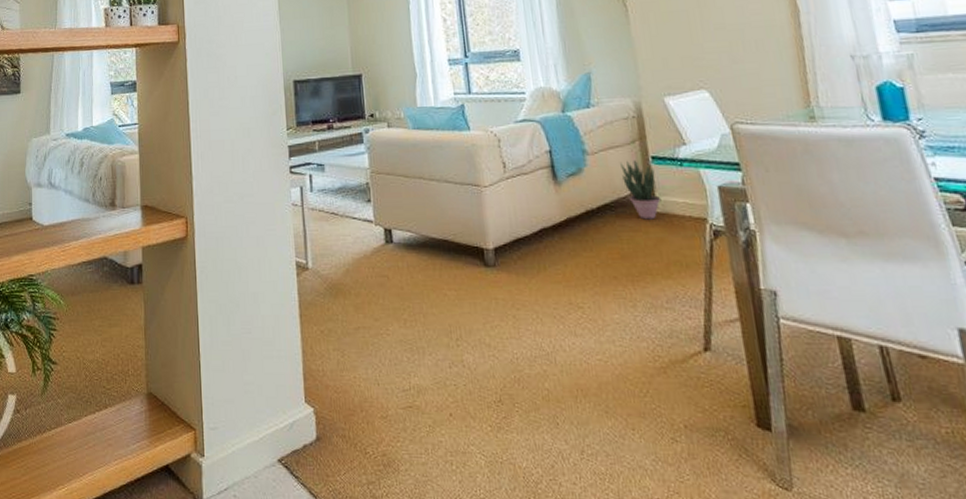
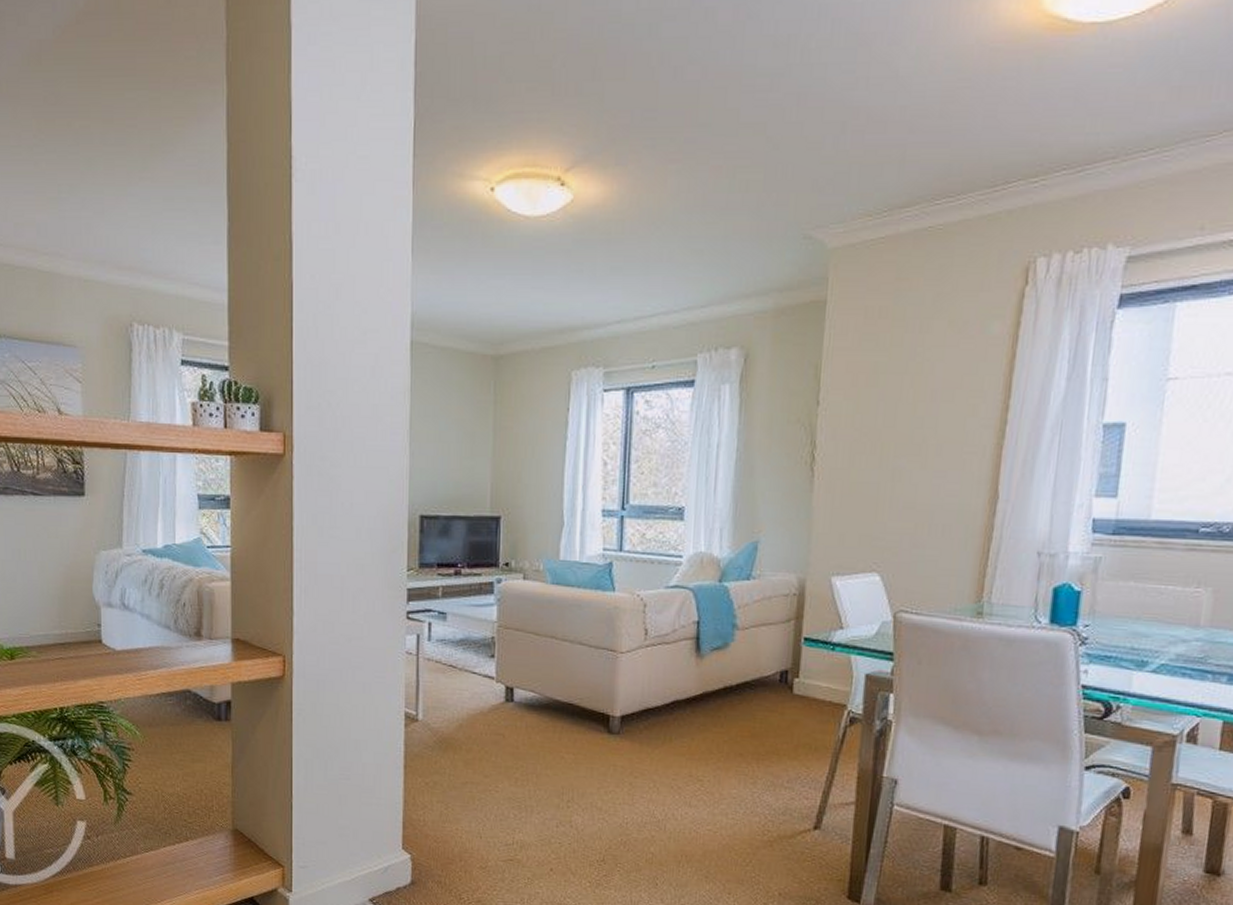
potted plant: present [620,160,662,220] -> none [769,639,805,702]

